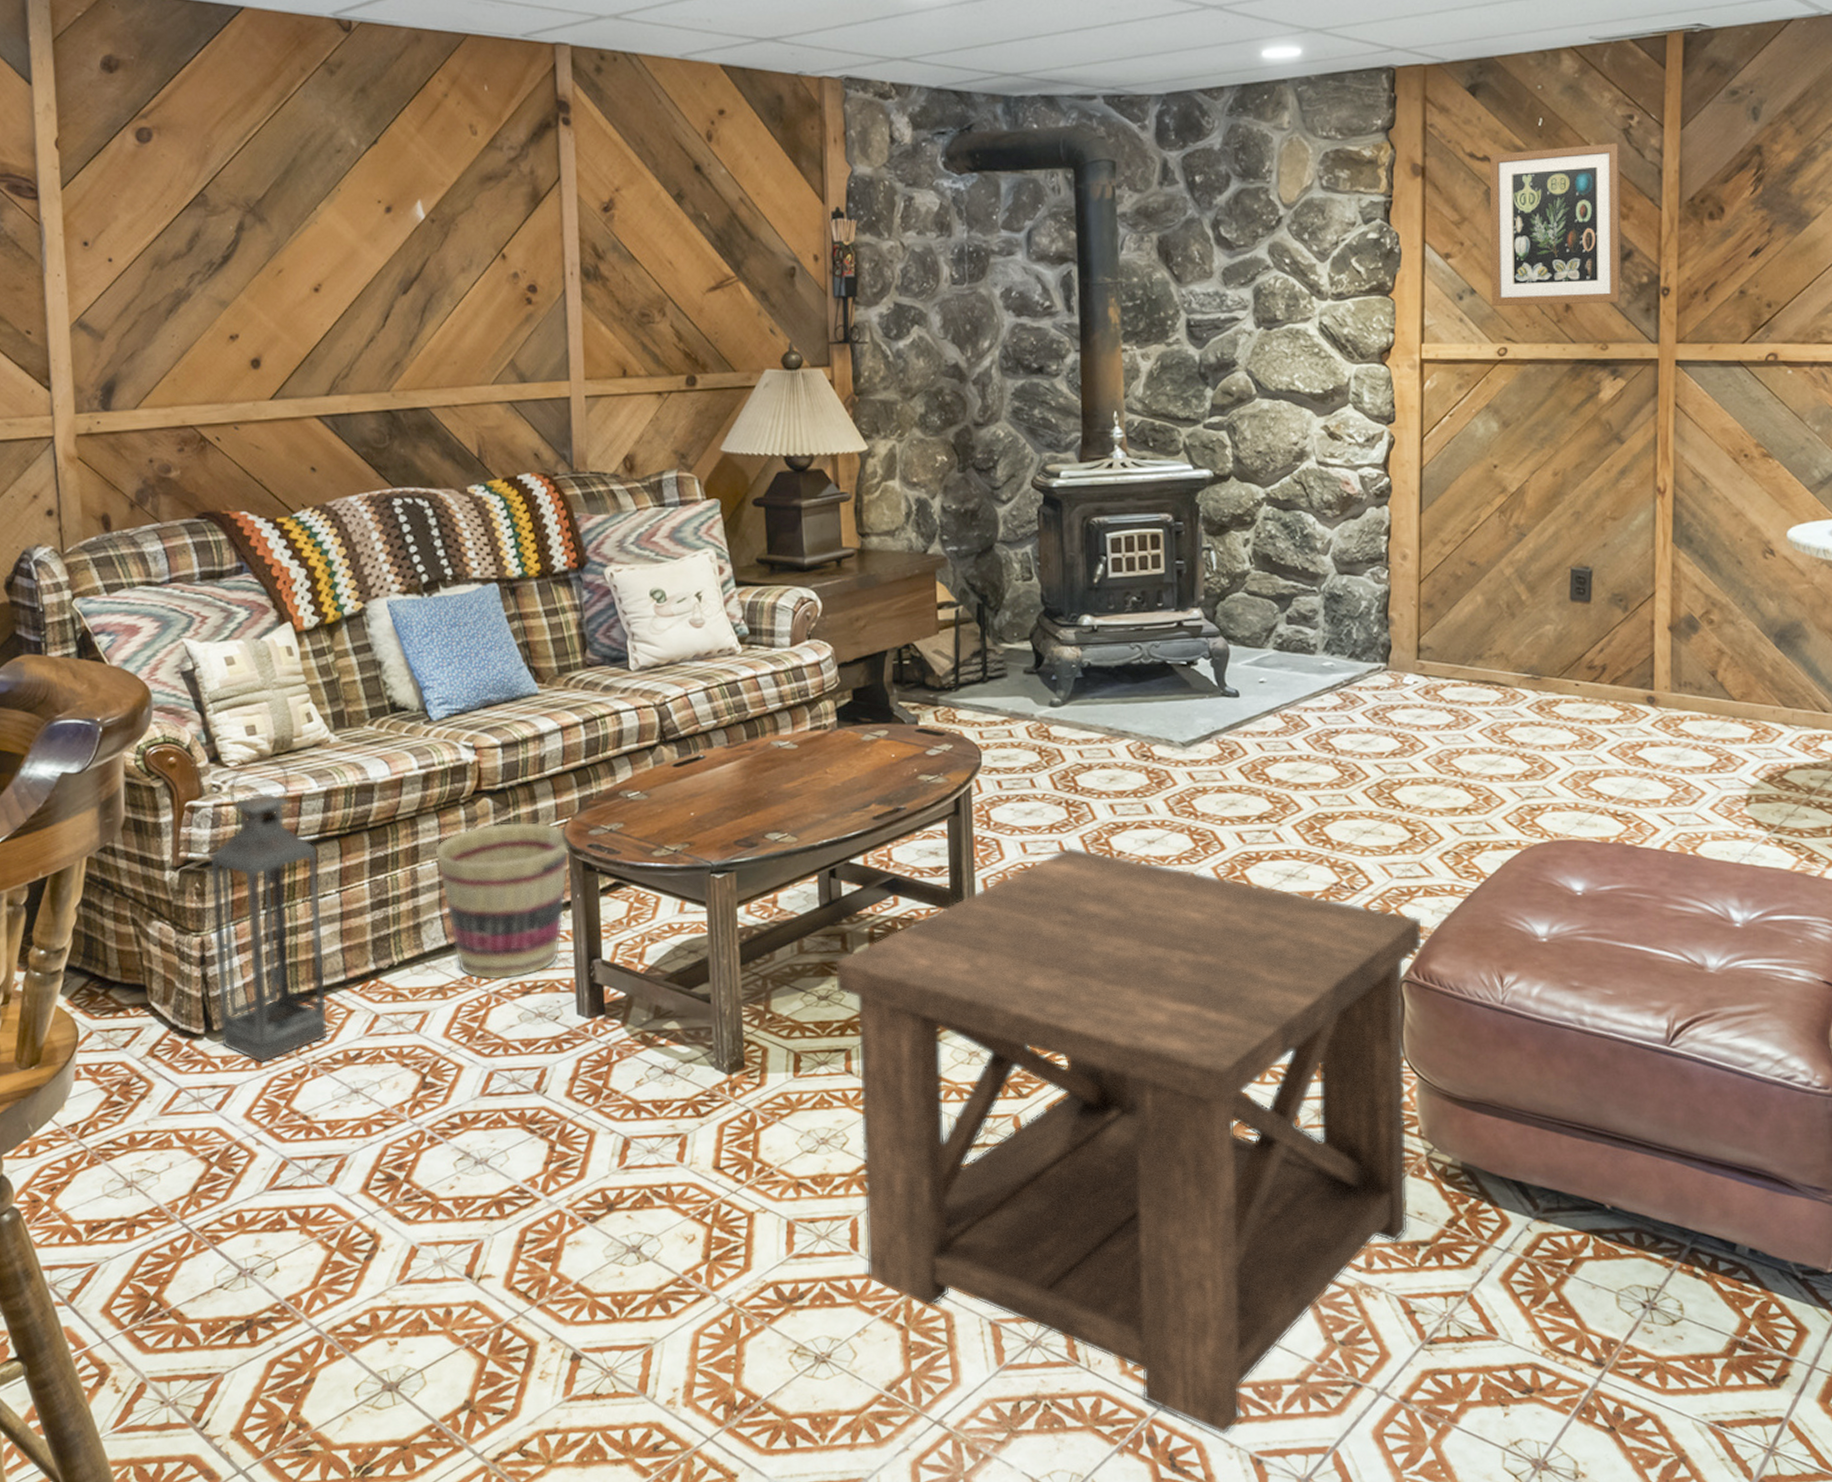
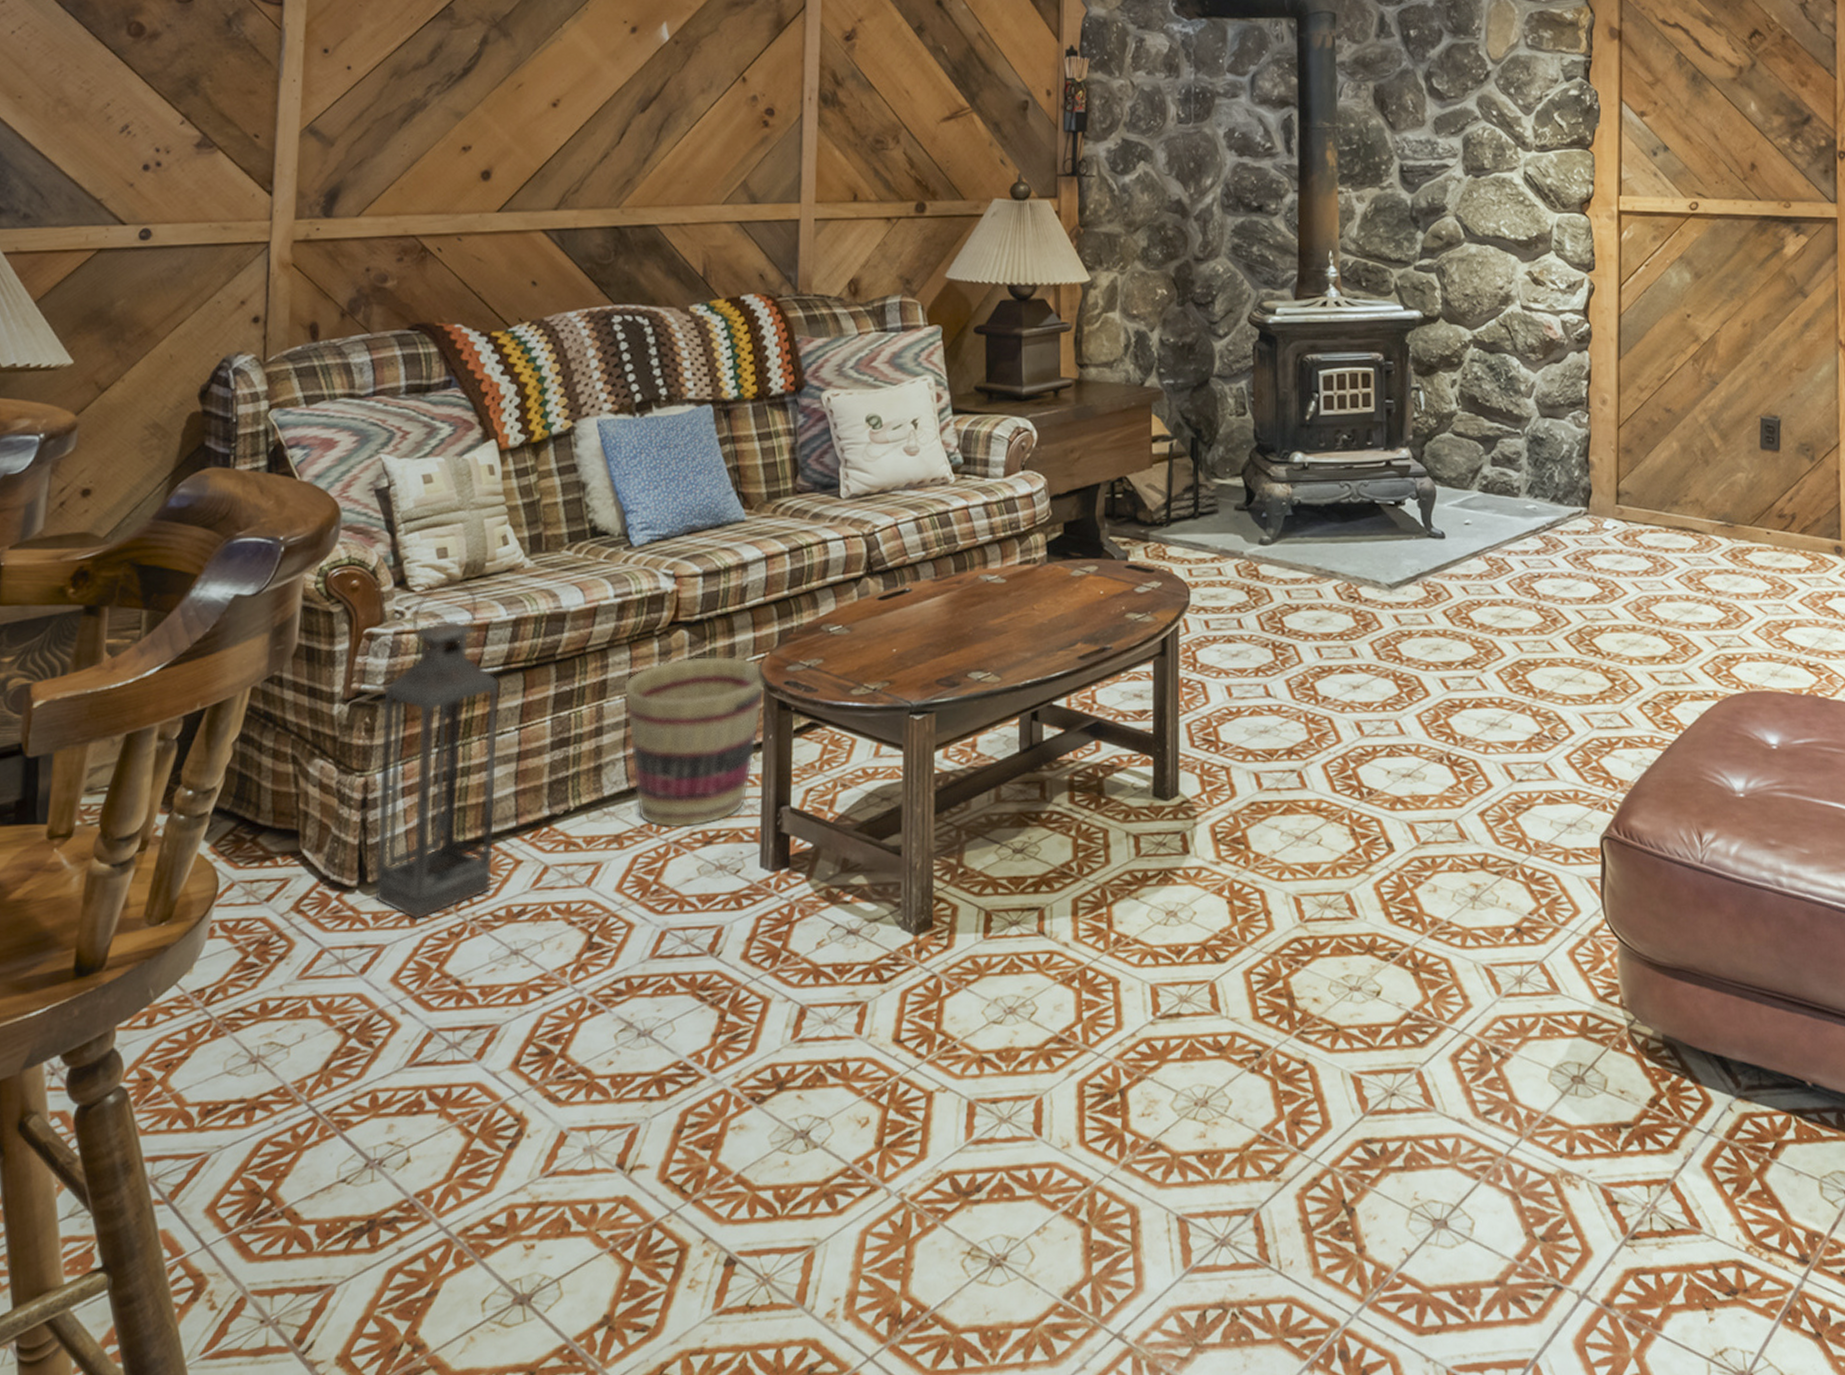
side table: present [834,846,1423,1435] -> none [1031,691,1623,1347]
wall art: present [1489,143,1622,307] -> none [1680,16,1802,164]

